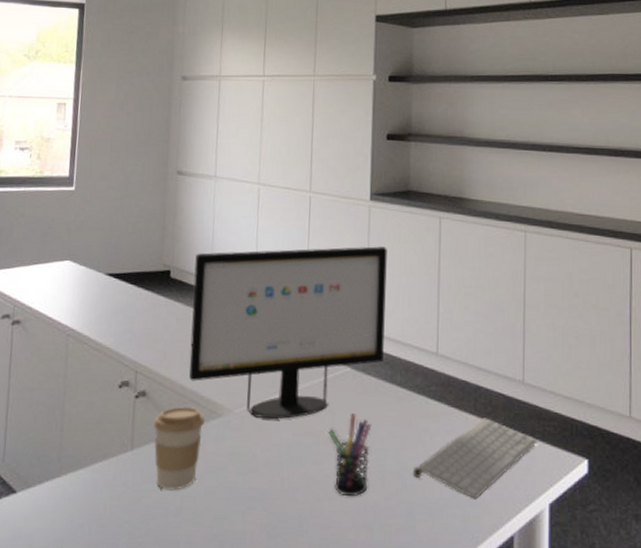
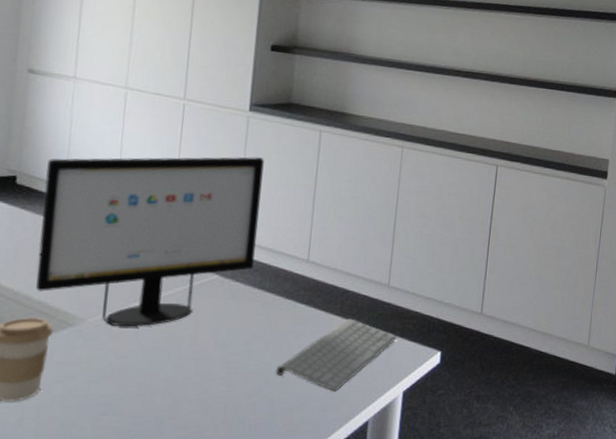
pen holder: present [328,414,372,497] -> none [191,319,237,397]

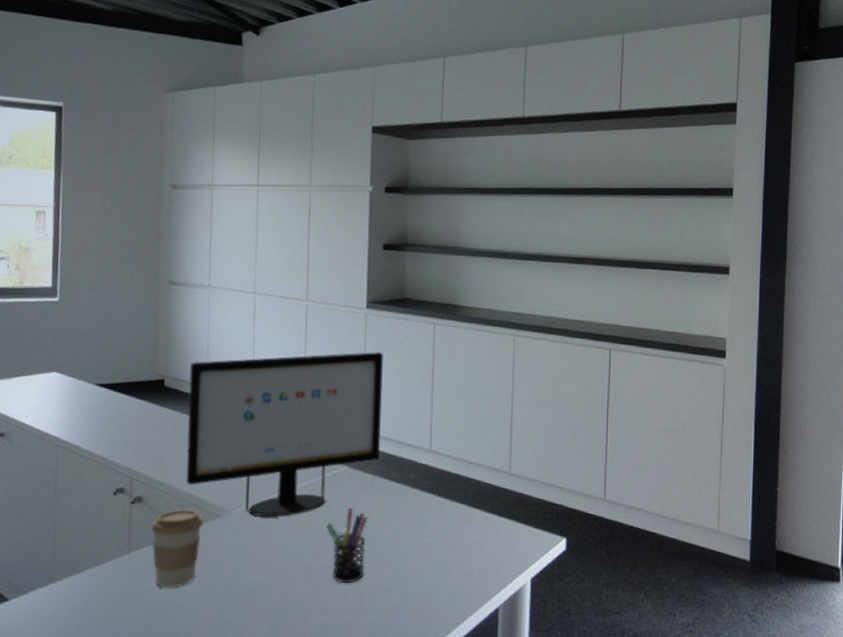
pen holder: none [191,319,237,397] -> present [326,509,368,584]
keyboard: present [275,318,397,392] -> none [406,506,521,579]

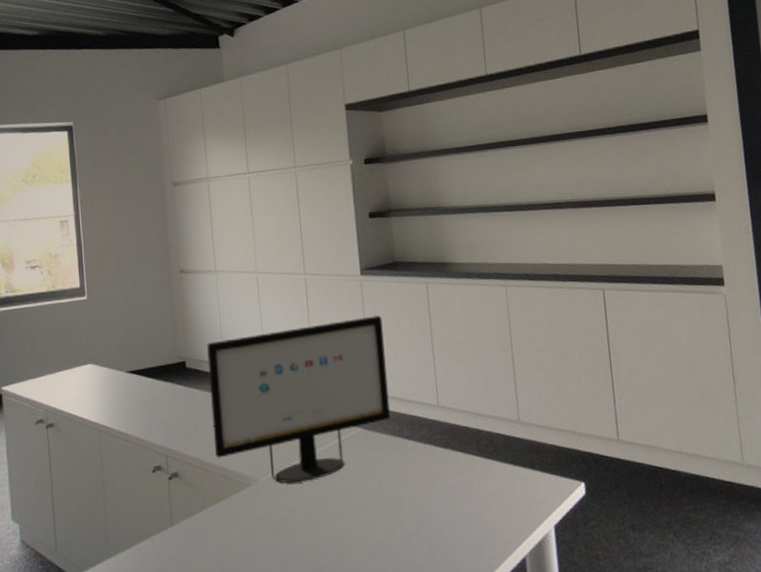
coffee cup: present [151,509,204,589] -> none [188,480,236,558]
pen holder: present [326,509,368,584] -> none [348,469,390,543]

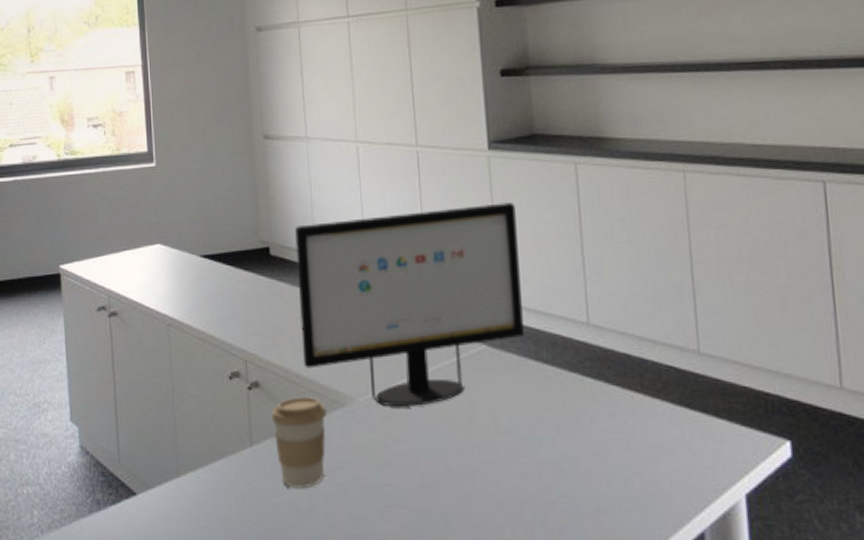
coffee cup: none [188,480,236,558] -> present [271,396,328,489]

